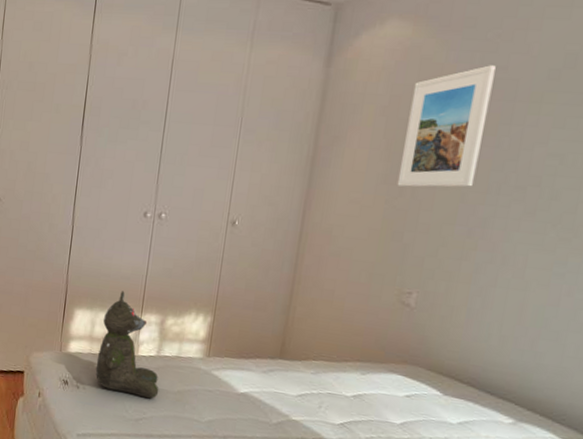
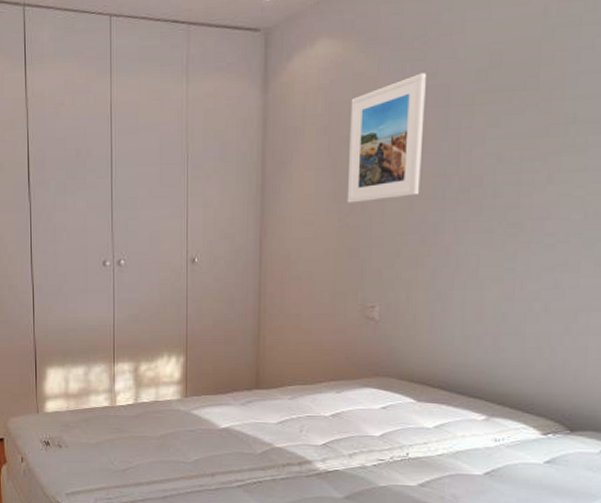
teddy bear: present [95,291,159,399] -> none [75,343,142,448]

